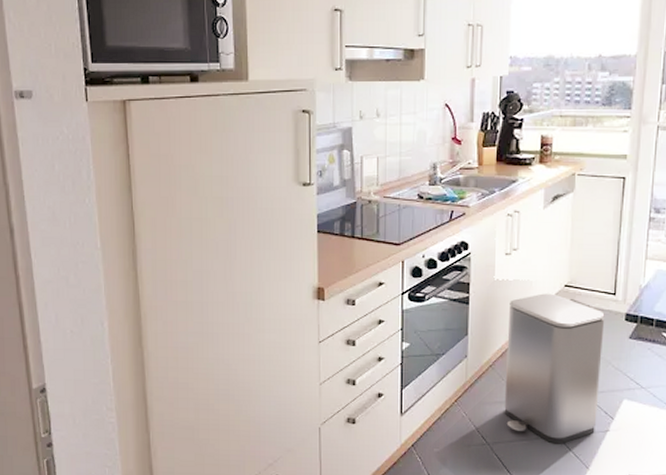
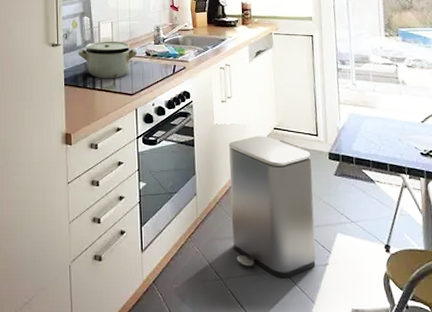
saucepan: none [335,180,408,226] -> present [78,41,138,79]

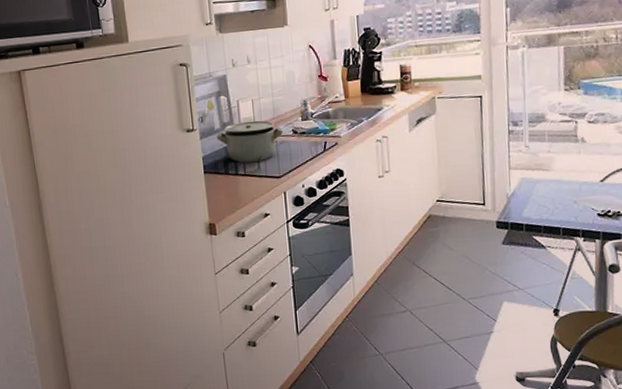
pedal bin: present [229,136,316,279] -> none [387,209,481,349]

